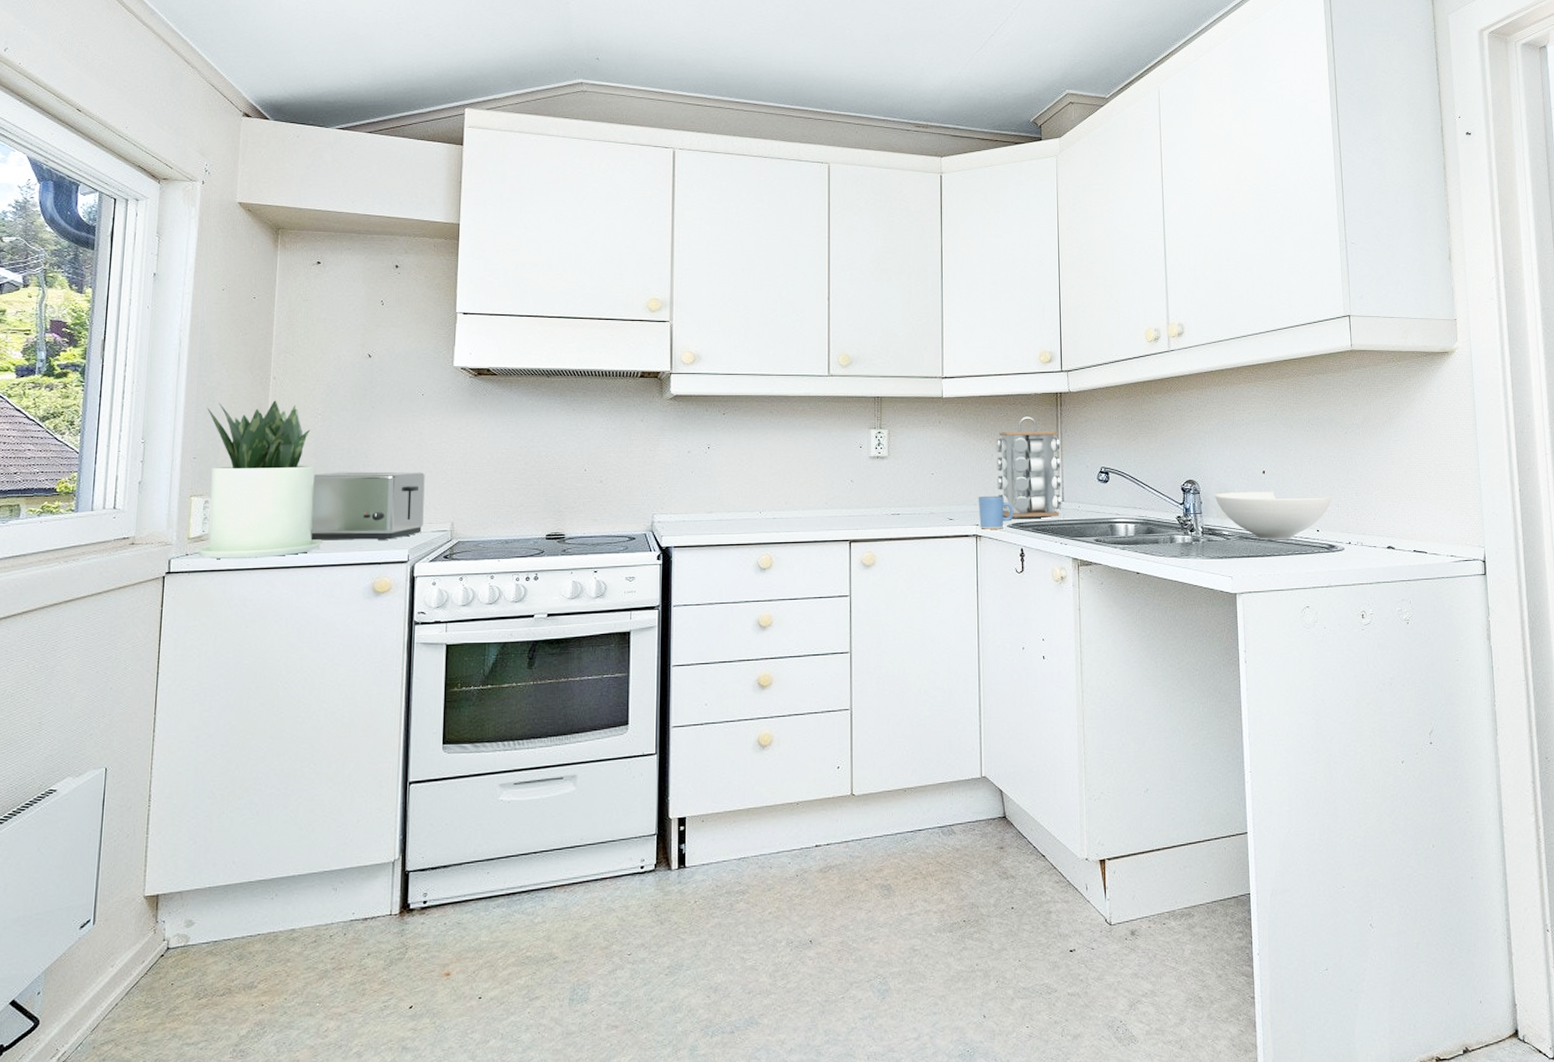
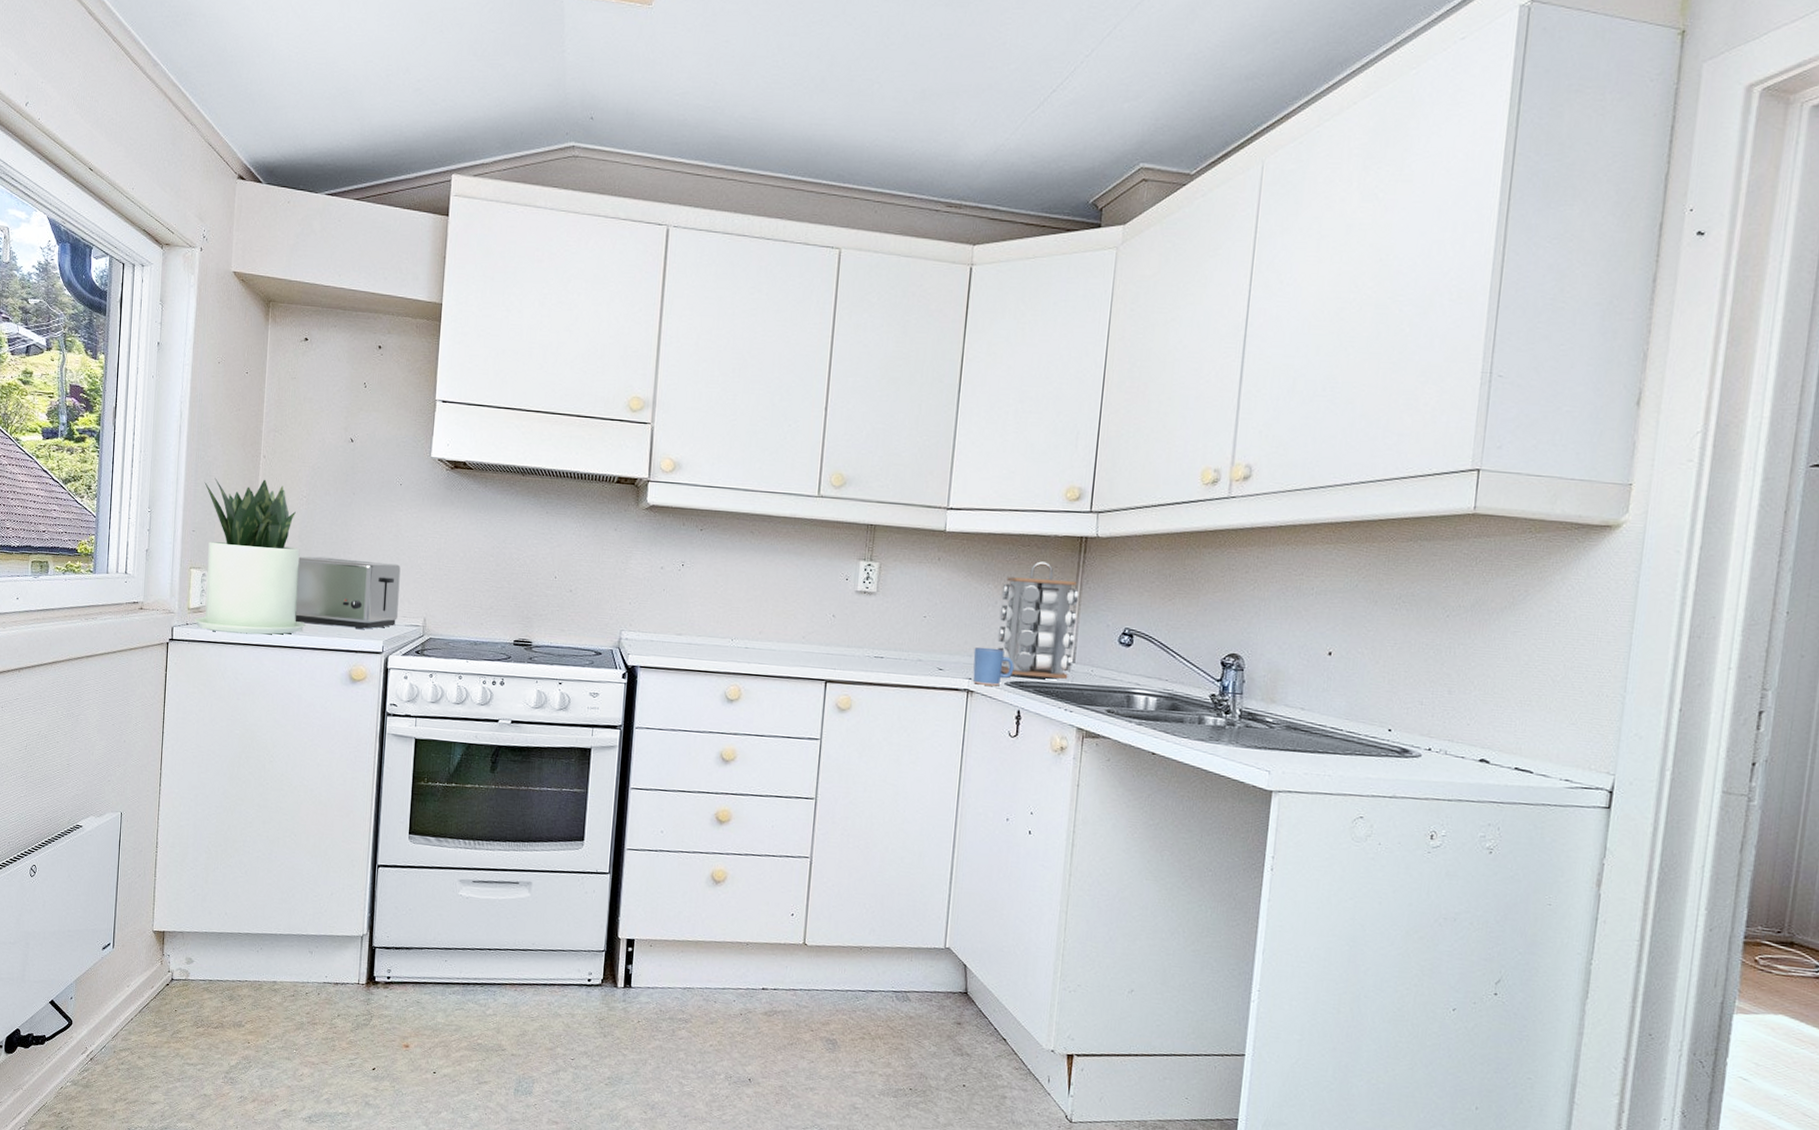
bowl: present [1215,492,1333,539] -> none [1262,672,1417,736]

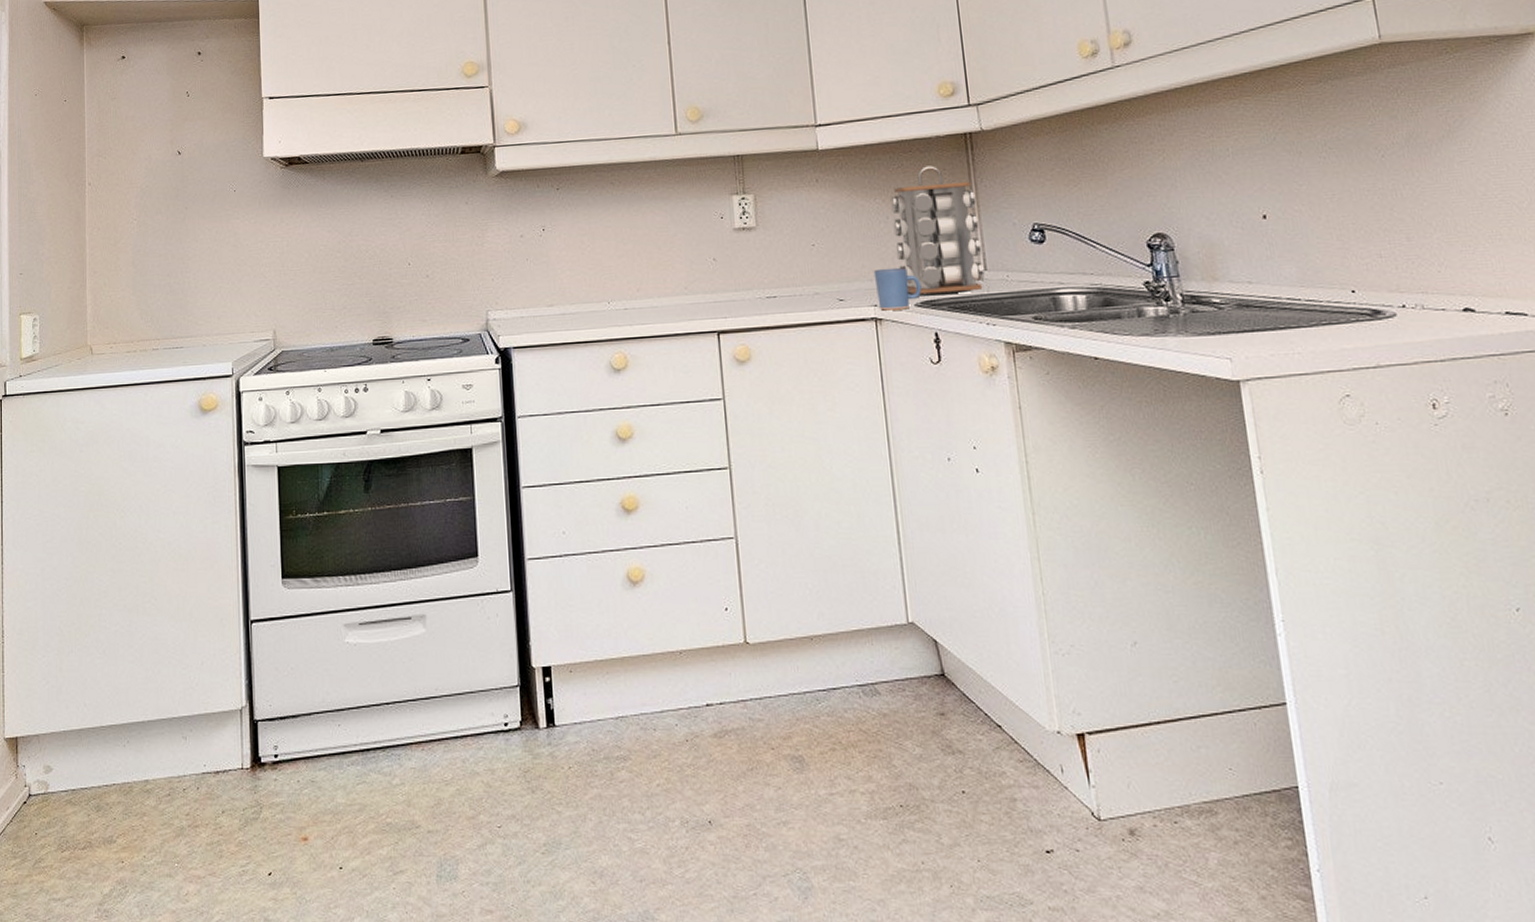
planter: present [194,478,306,635] -> none [28,207,148,380]
toaster: present [295,556,401,630] -> none [134,276,245,356]

